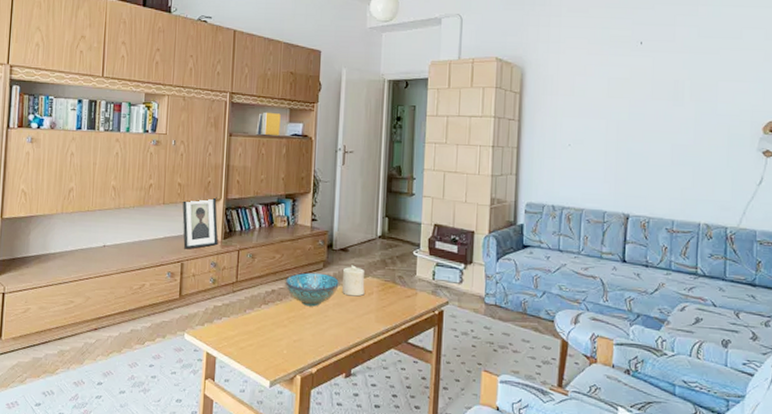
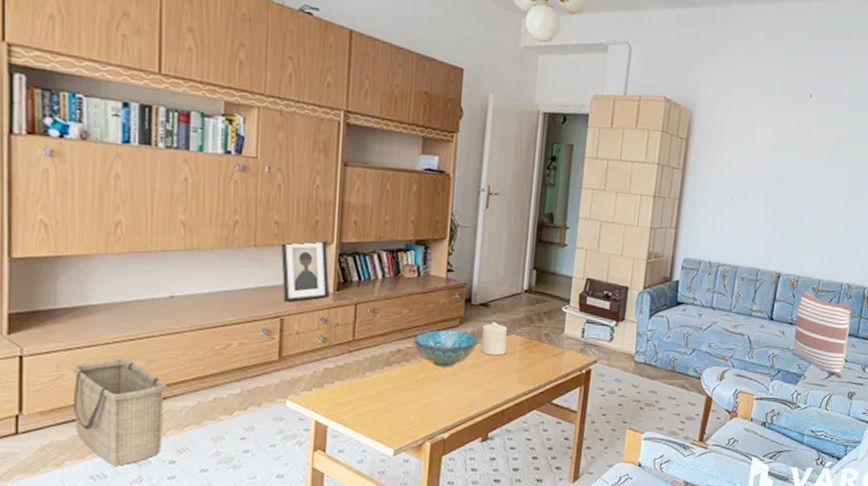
basket: none [34,295,98,385] -> present [73,357,167,466]
books: present [256,111,281,136] -> none [379,138,411,170]
pillow: none [650,232,715,323] -> present [791,290,853,377]

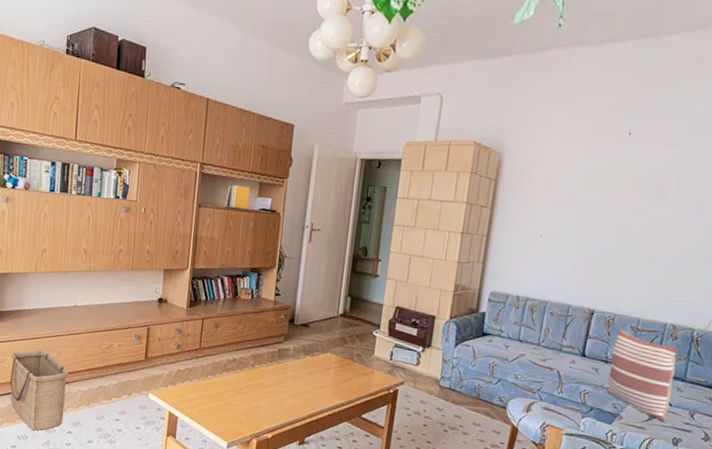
picture frame: present [280,241,330,302] -> none [150,266,184,315]
books: none [379,138,411,170] -> present [224,184,250,210]
decorative bowl: present [413,330,479,368] -> none [246,344,300,377]
candle: present [481,321,507,356] -> none [301,340,324,371]

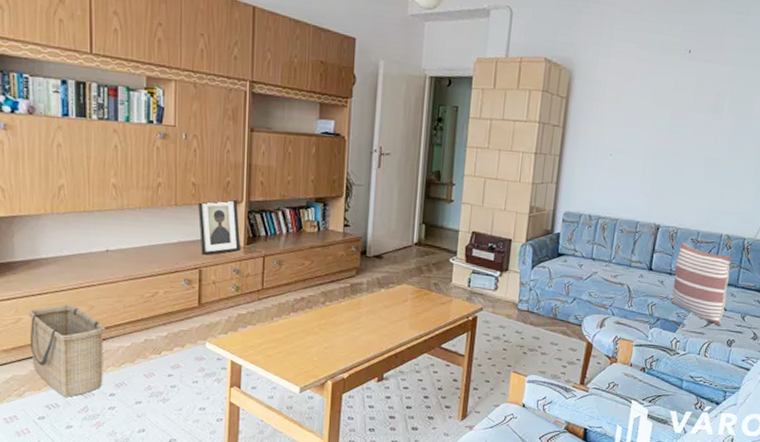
picture frame: none [150,266,184,315] -> present [197,200,241,255]
books: present [224,184,250,210] -> none [281,105,310,134]

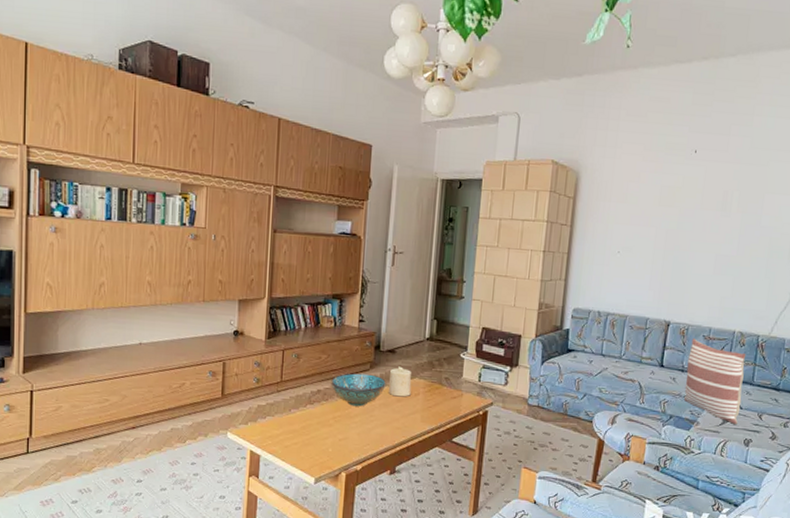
basket: present [29,304,106,397] -> none [67,393,136,483]
picture frame: present [197,200,241,255] -> none [223,297,262,349]
decorative bowl: none [315,279,374,314] -> present [331,373,387,407]
candle: none [375,272,400,304] -> present [388,366,412,397]

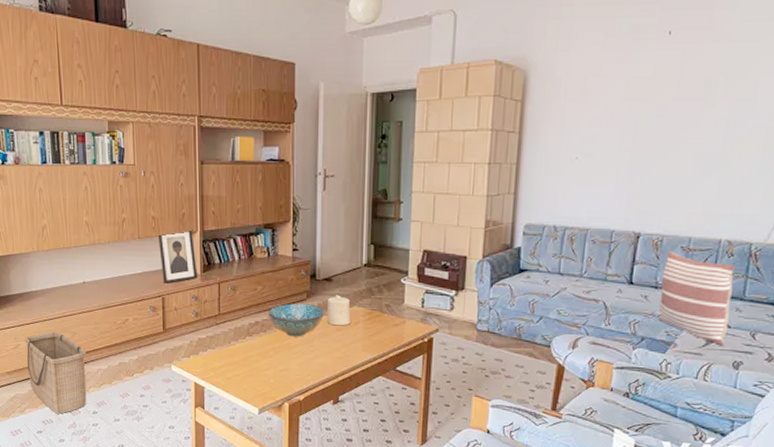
basket: none [67,393,136,483] -> present [25,331,87,414]
picture frame: none [223,297,262,349] -> present [157,231,198,284]
books: none [302,207,329,234] -> present [229,135,254,162]

